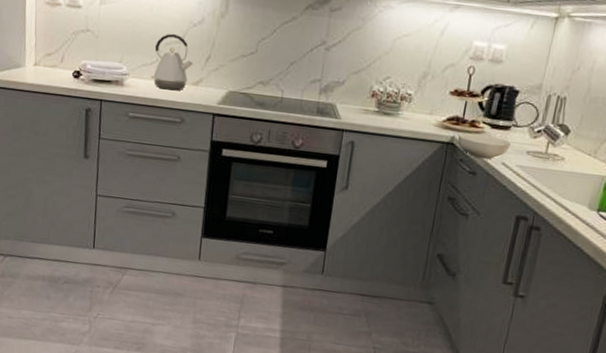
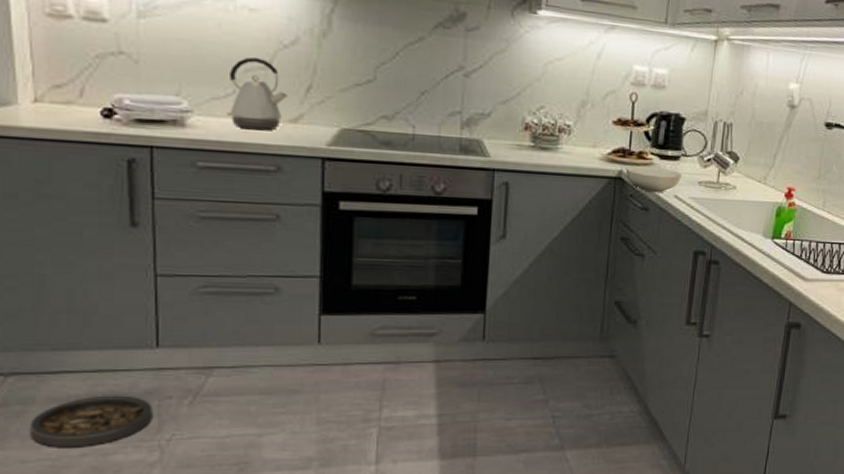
pet bowl: none [15,278,87,314] -> present [30,395,152,448]

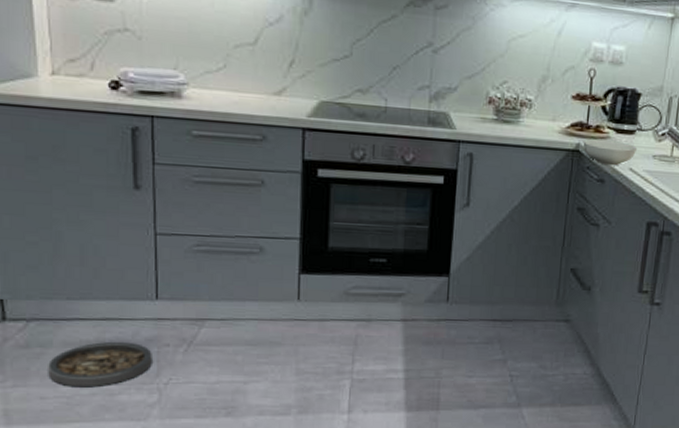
kettle: present [226,57,288,131] -> none [218,33,273,103]

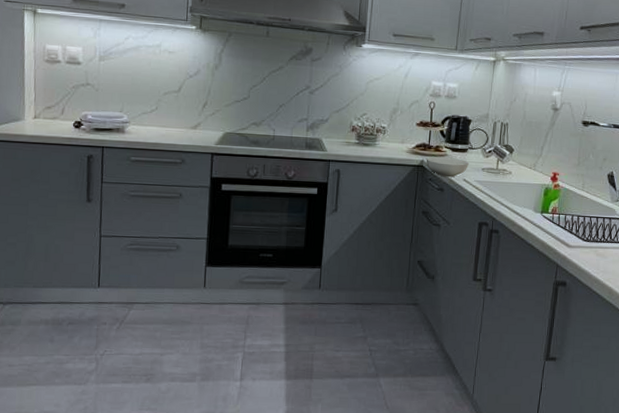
pet bowl: present [48,341,152,388] -> none [16,320,93,357]

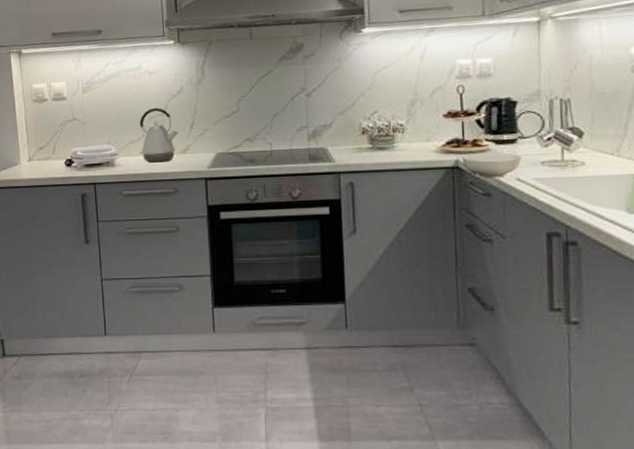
kettle: none [151,84,191,135] -> present [139,107,178,163]

